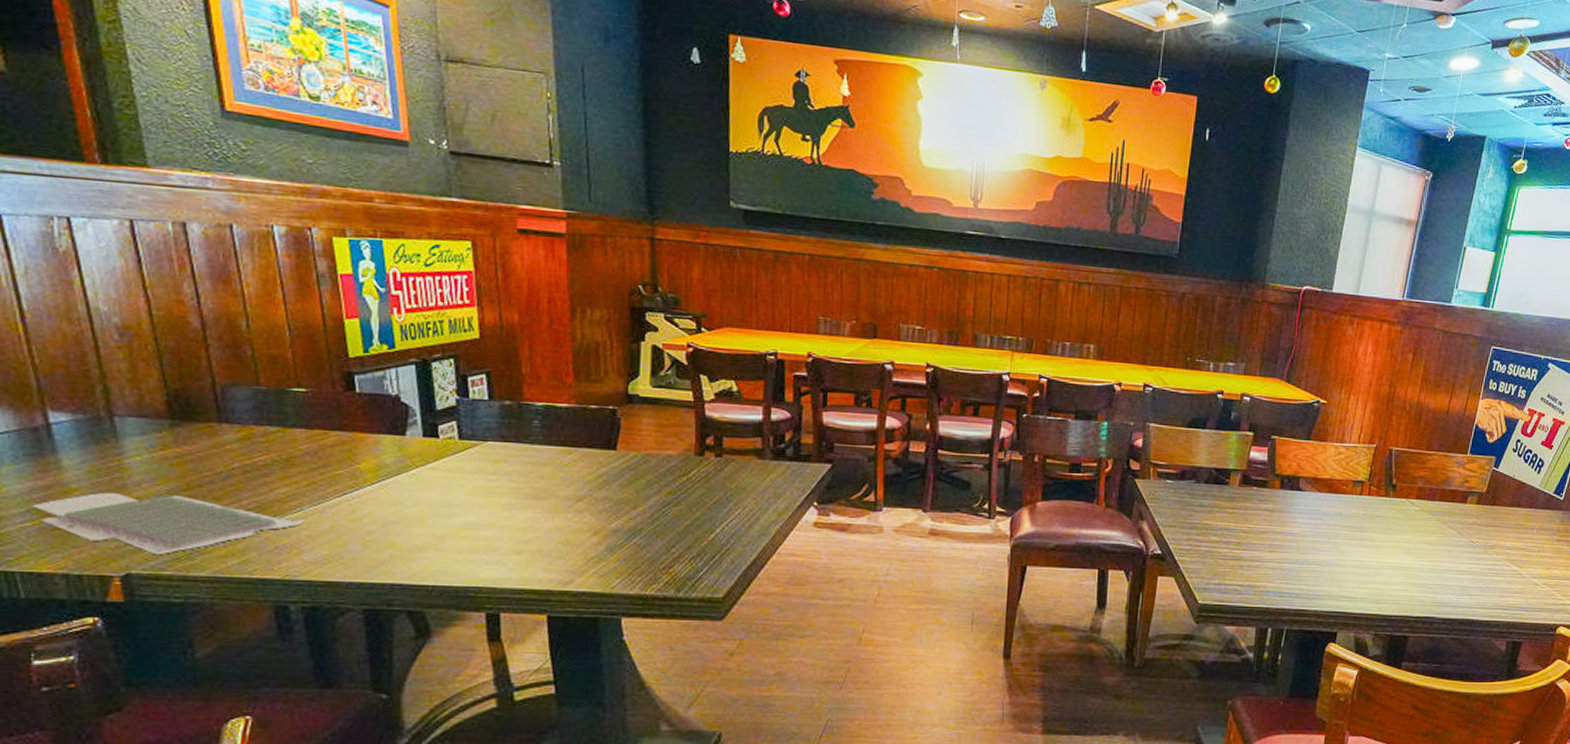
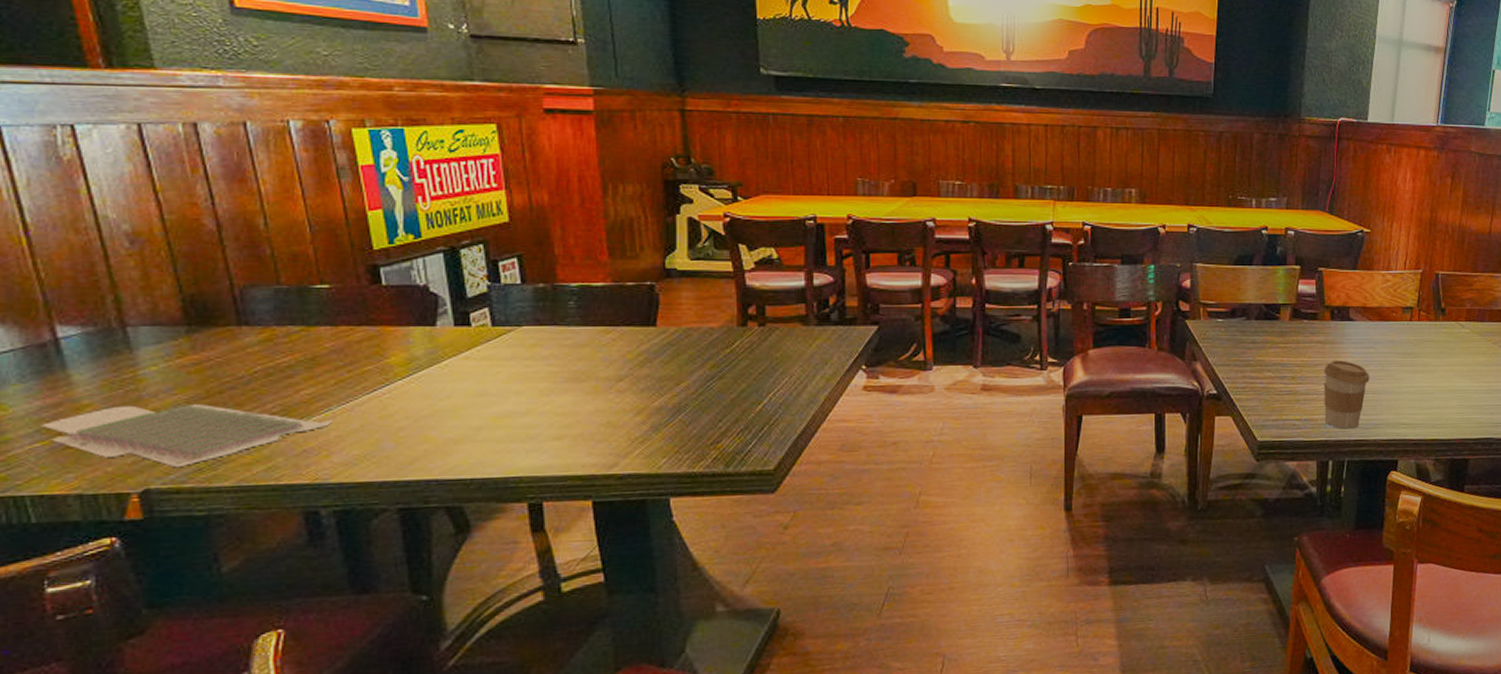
coffee cup: none [1267,529,1315,598] -> present [1323,360,1370,429]

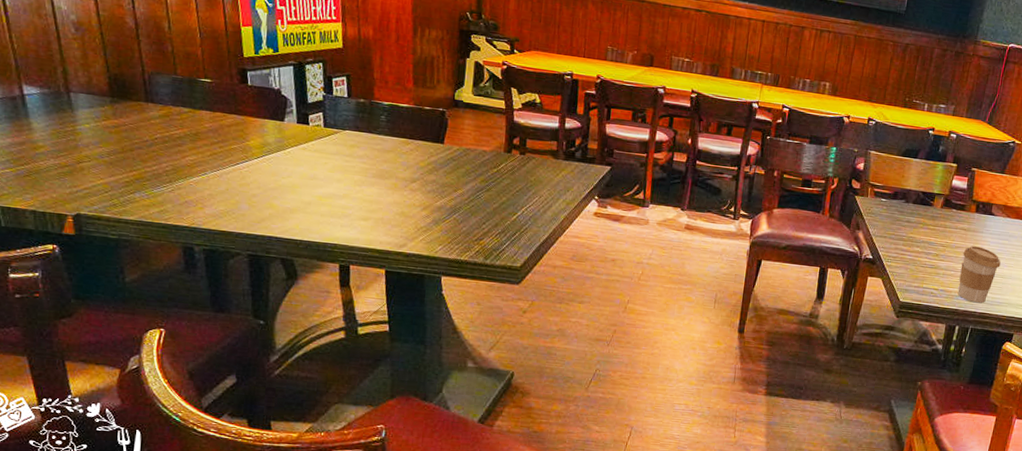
napkin: present [41,404,332,468] -> none [11,150,206,202]

